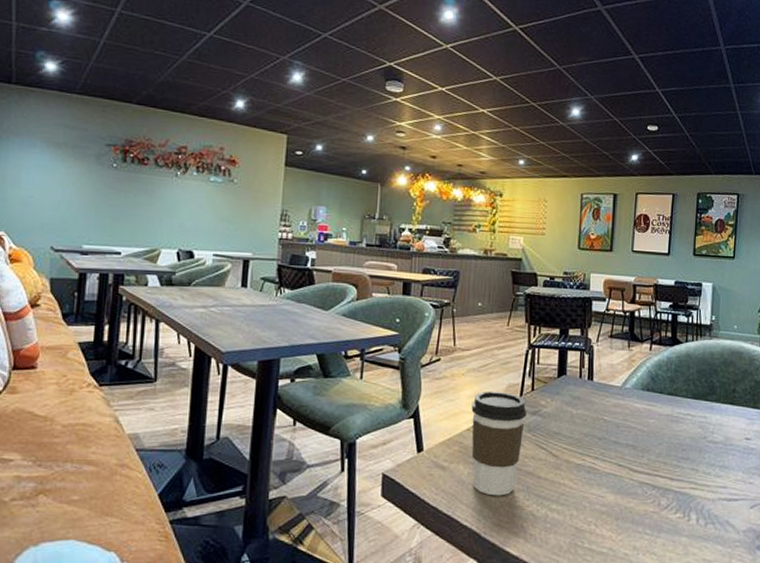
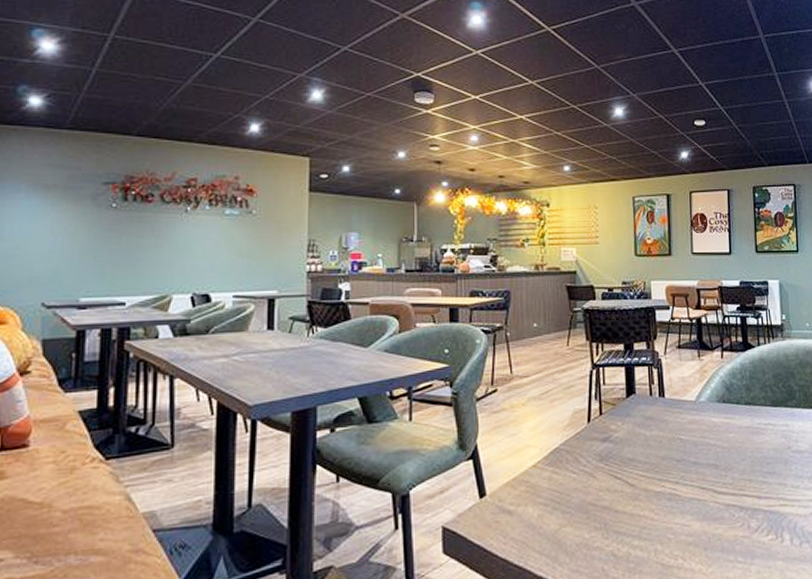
coffee cup: present [471,391,527,496] -> none [536,419,597,539]

